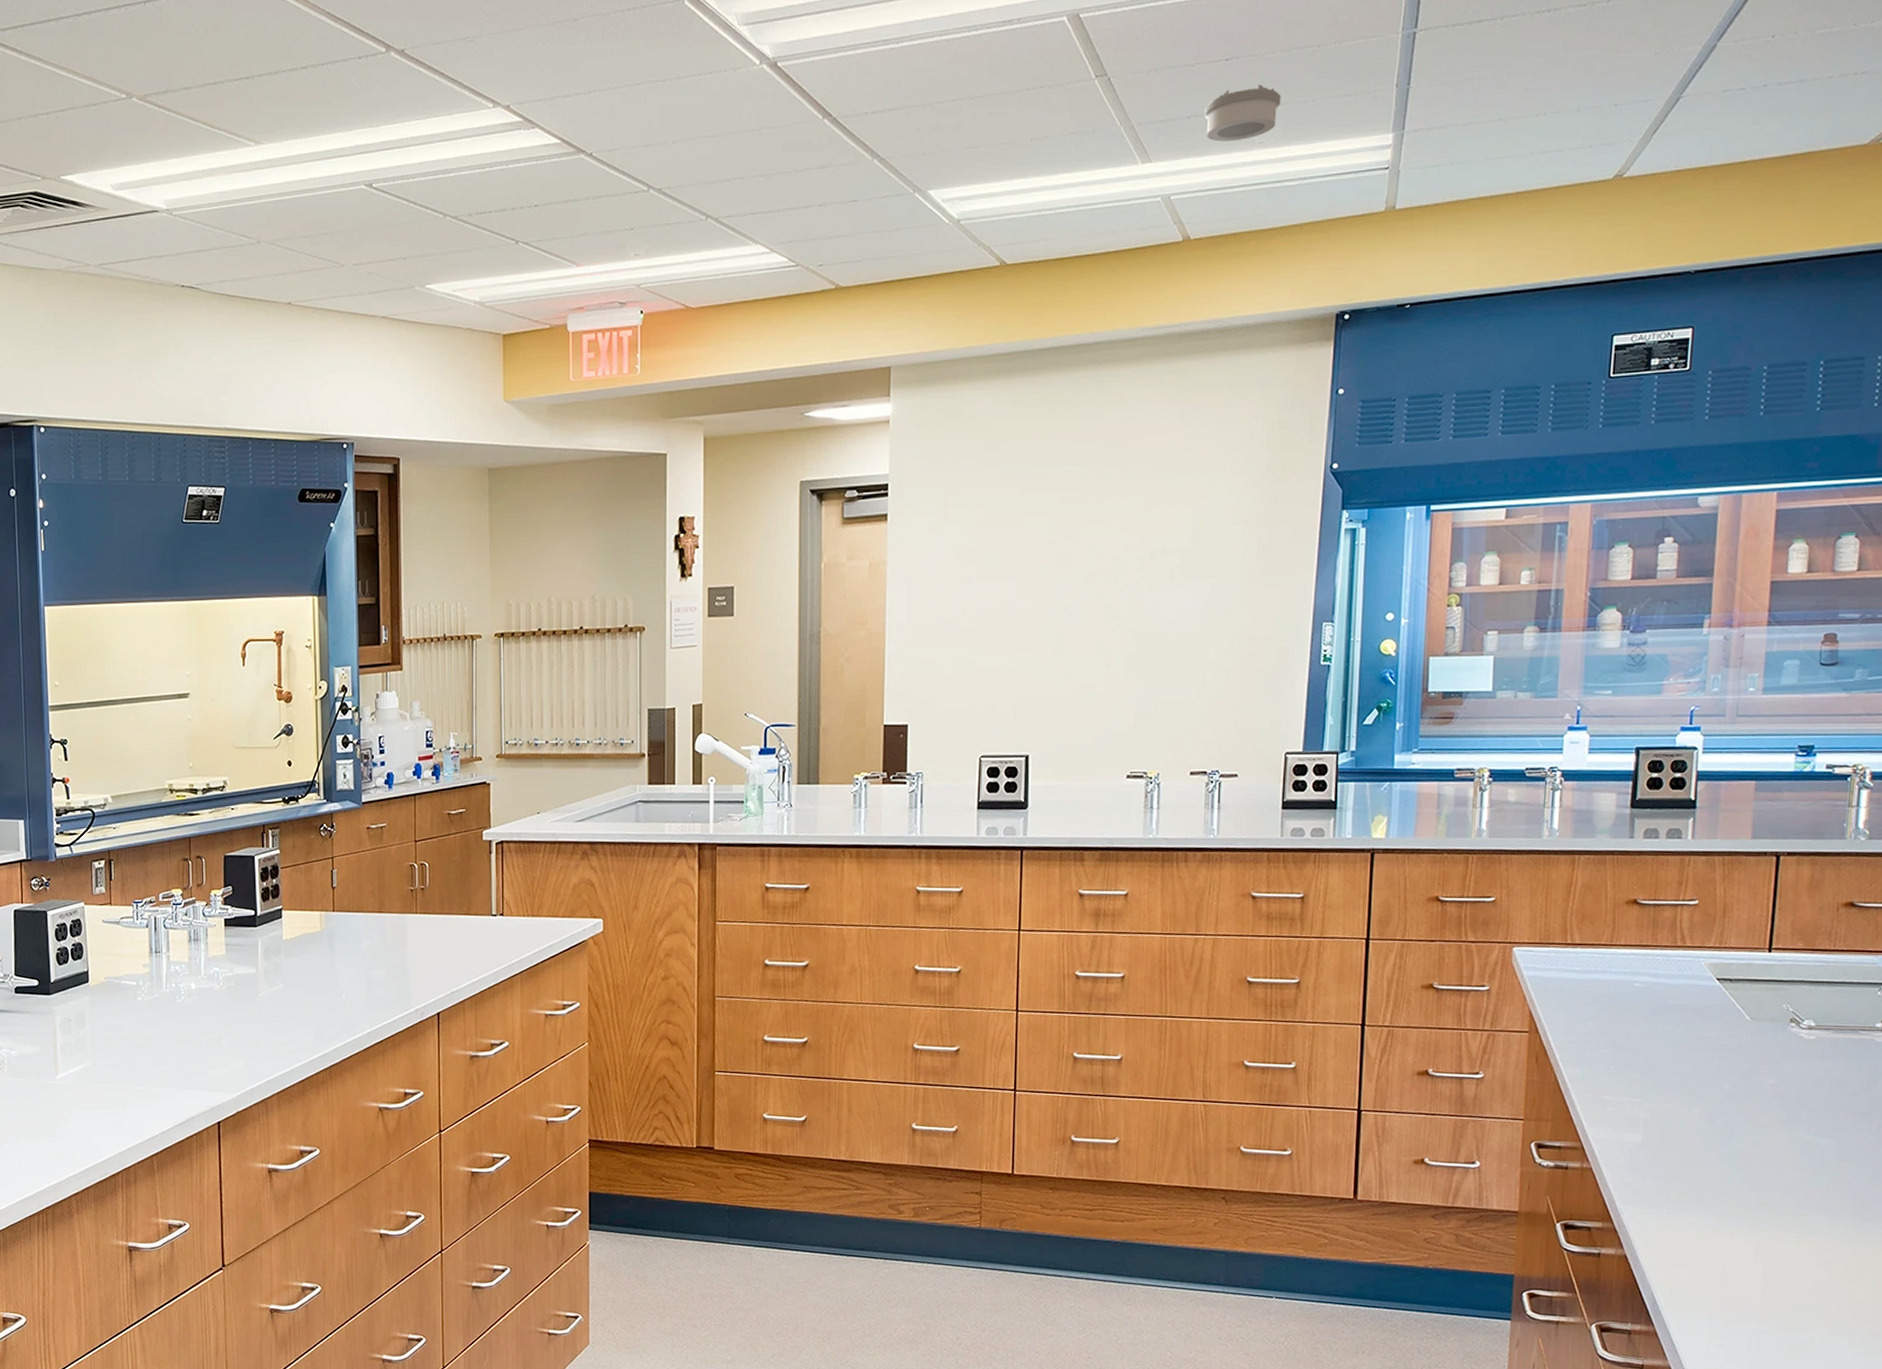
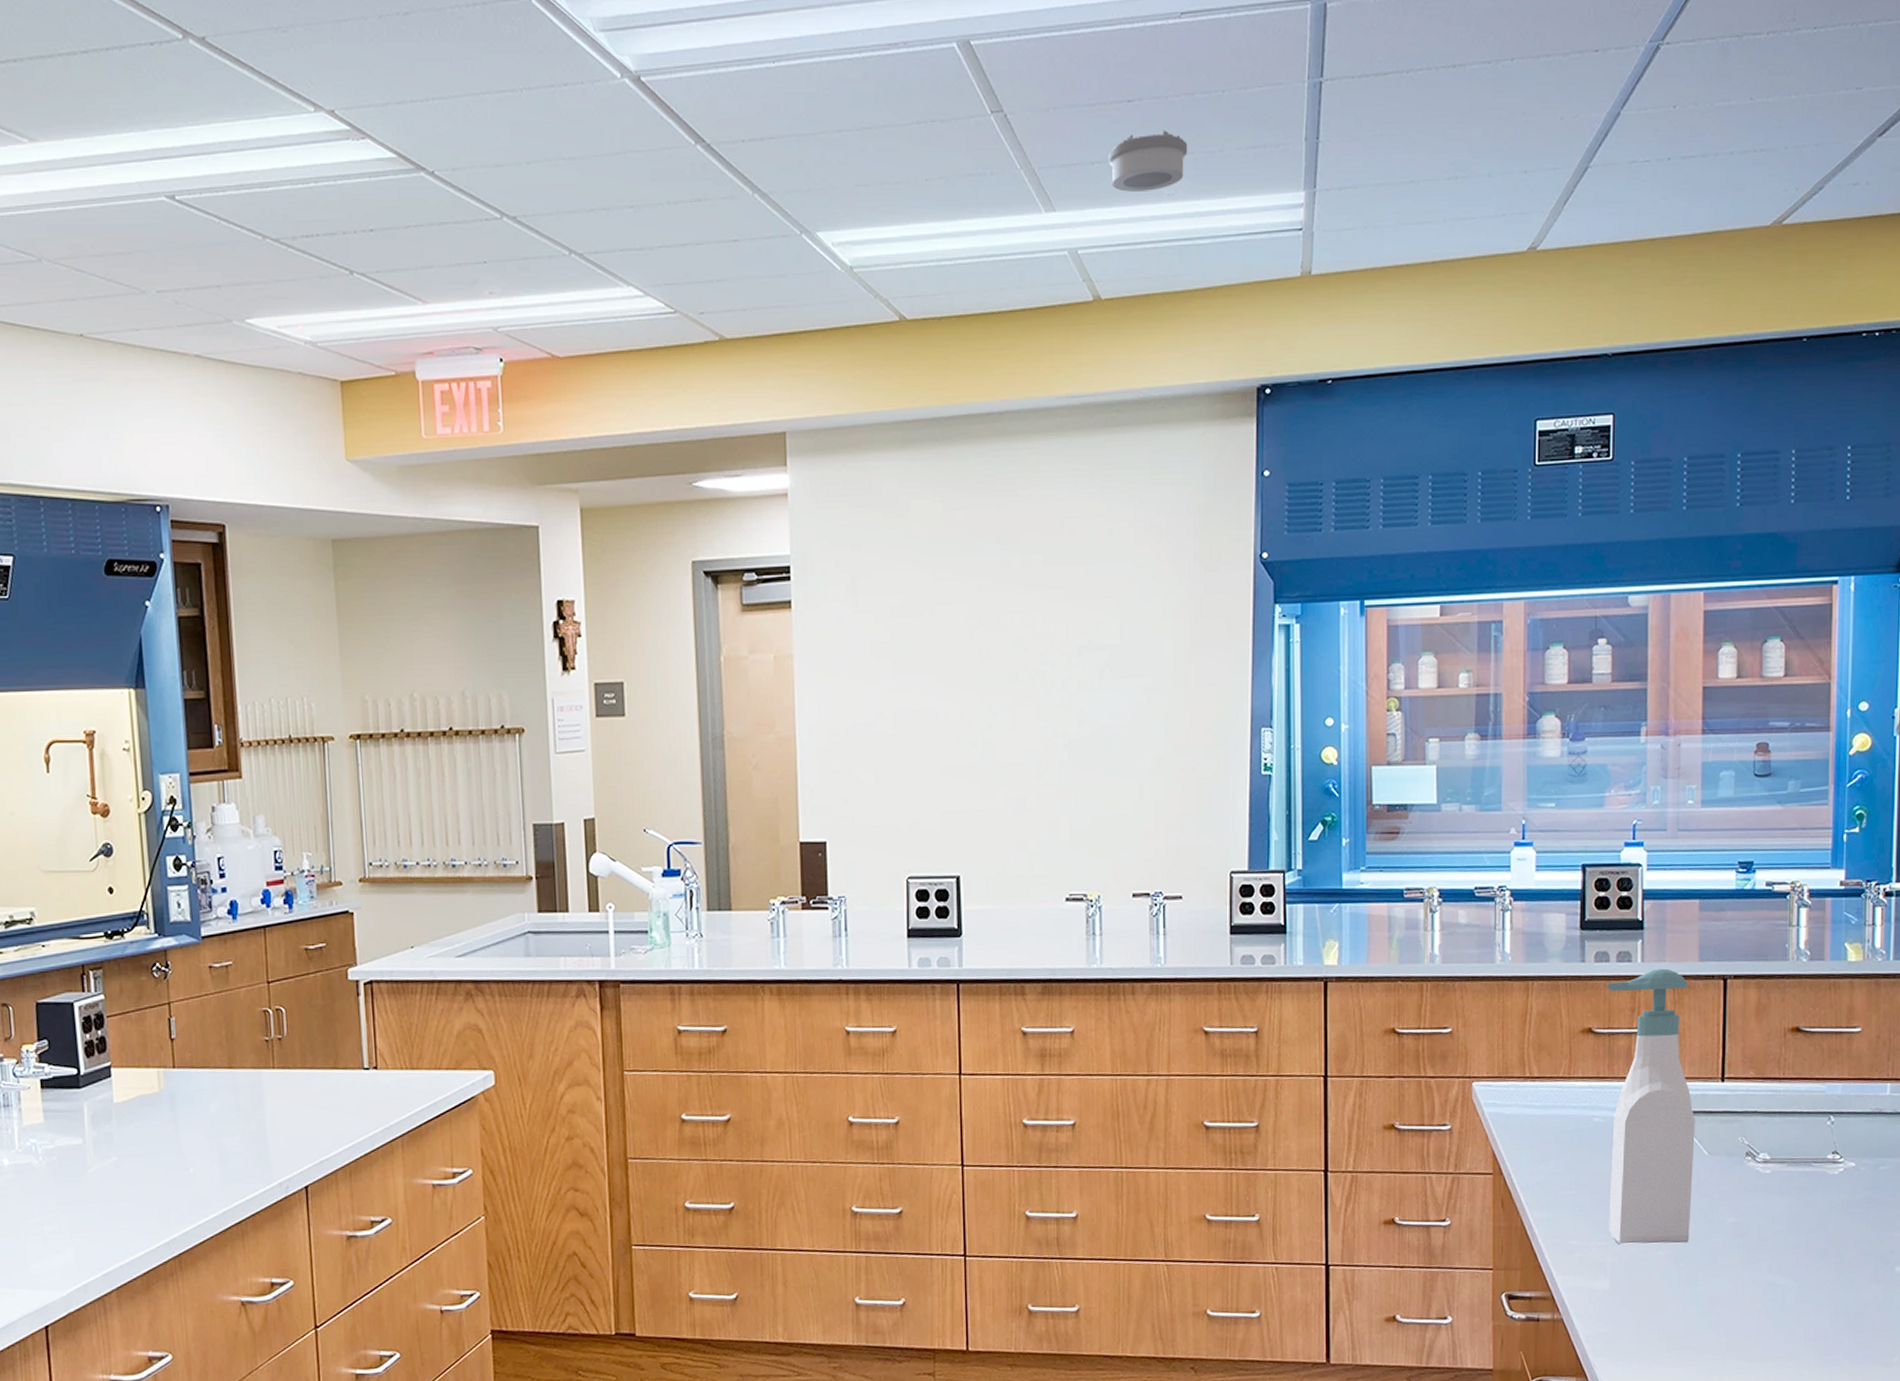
soap bottle: none [1644,845,1739,1102] -> present [1606,968,1695,1244]

